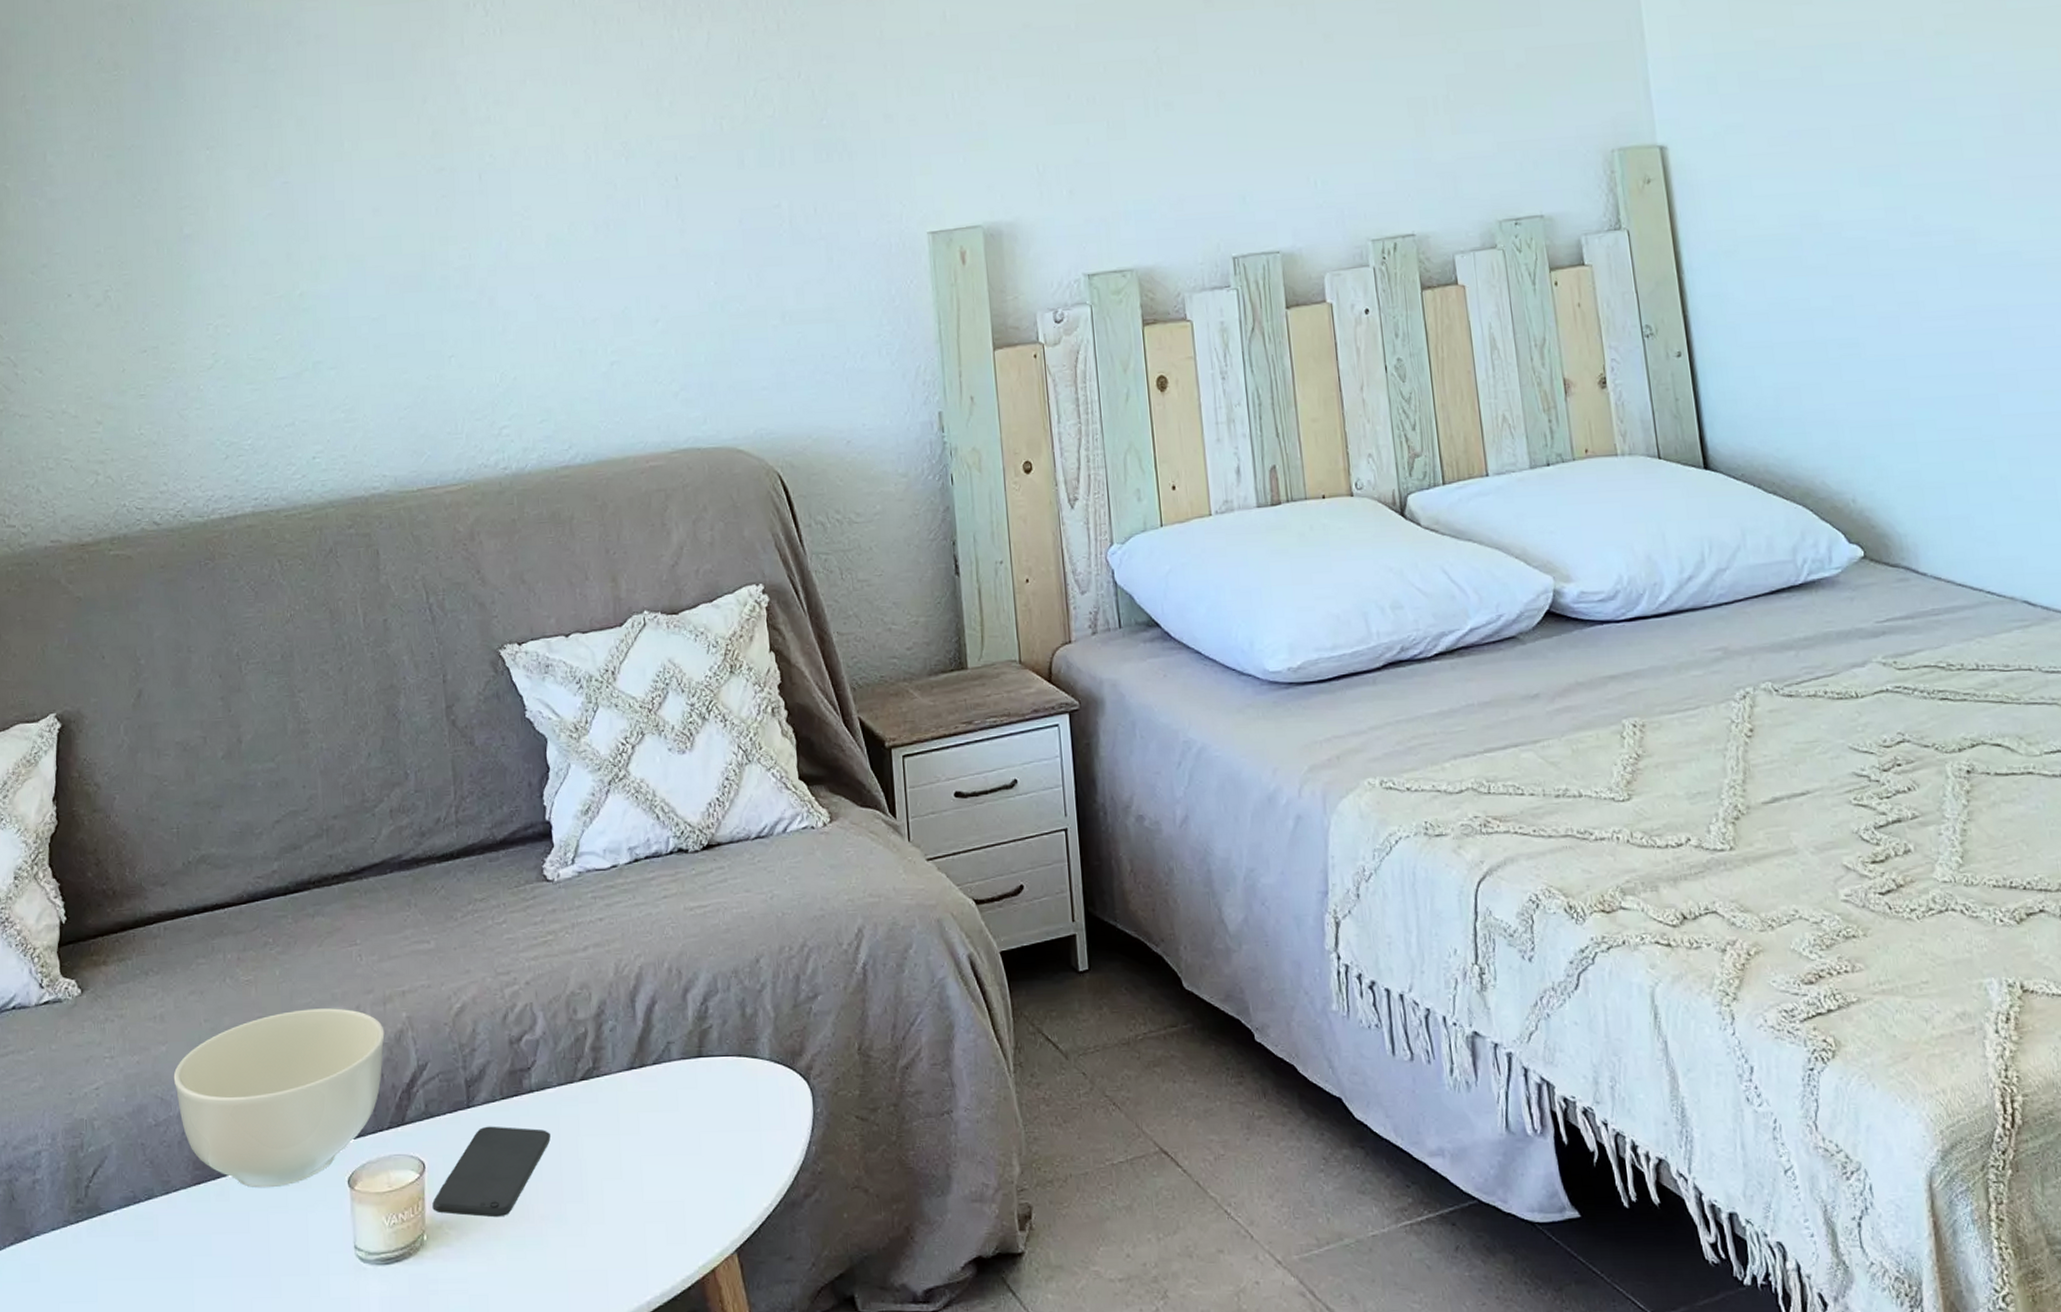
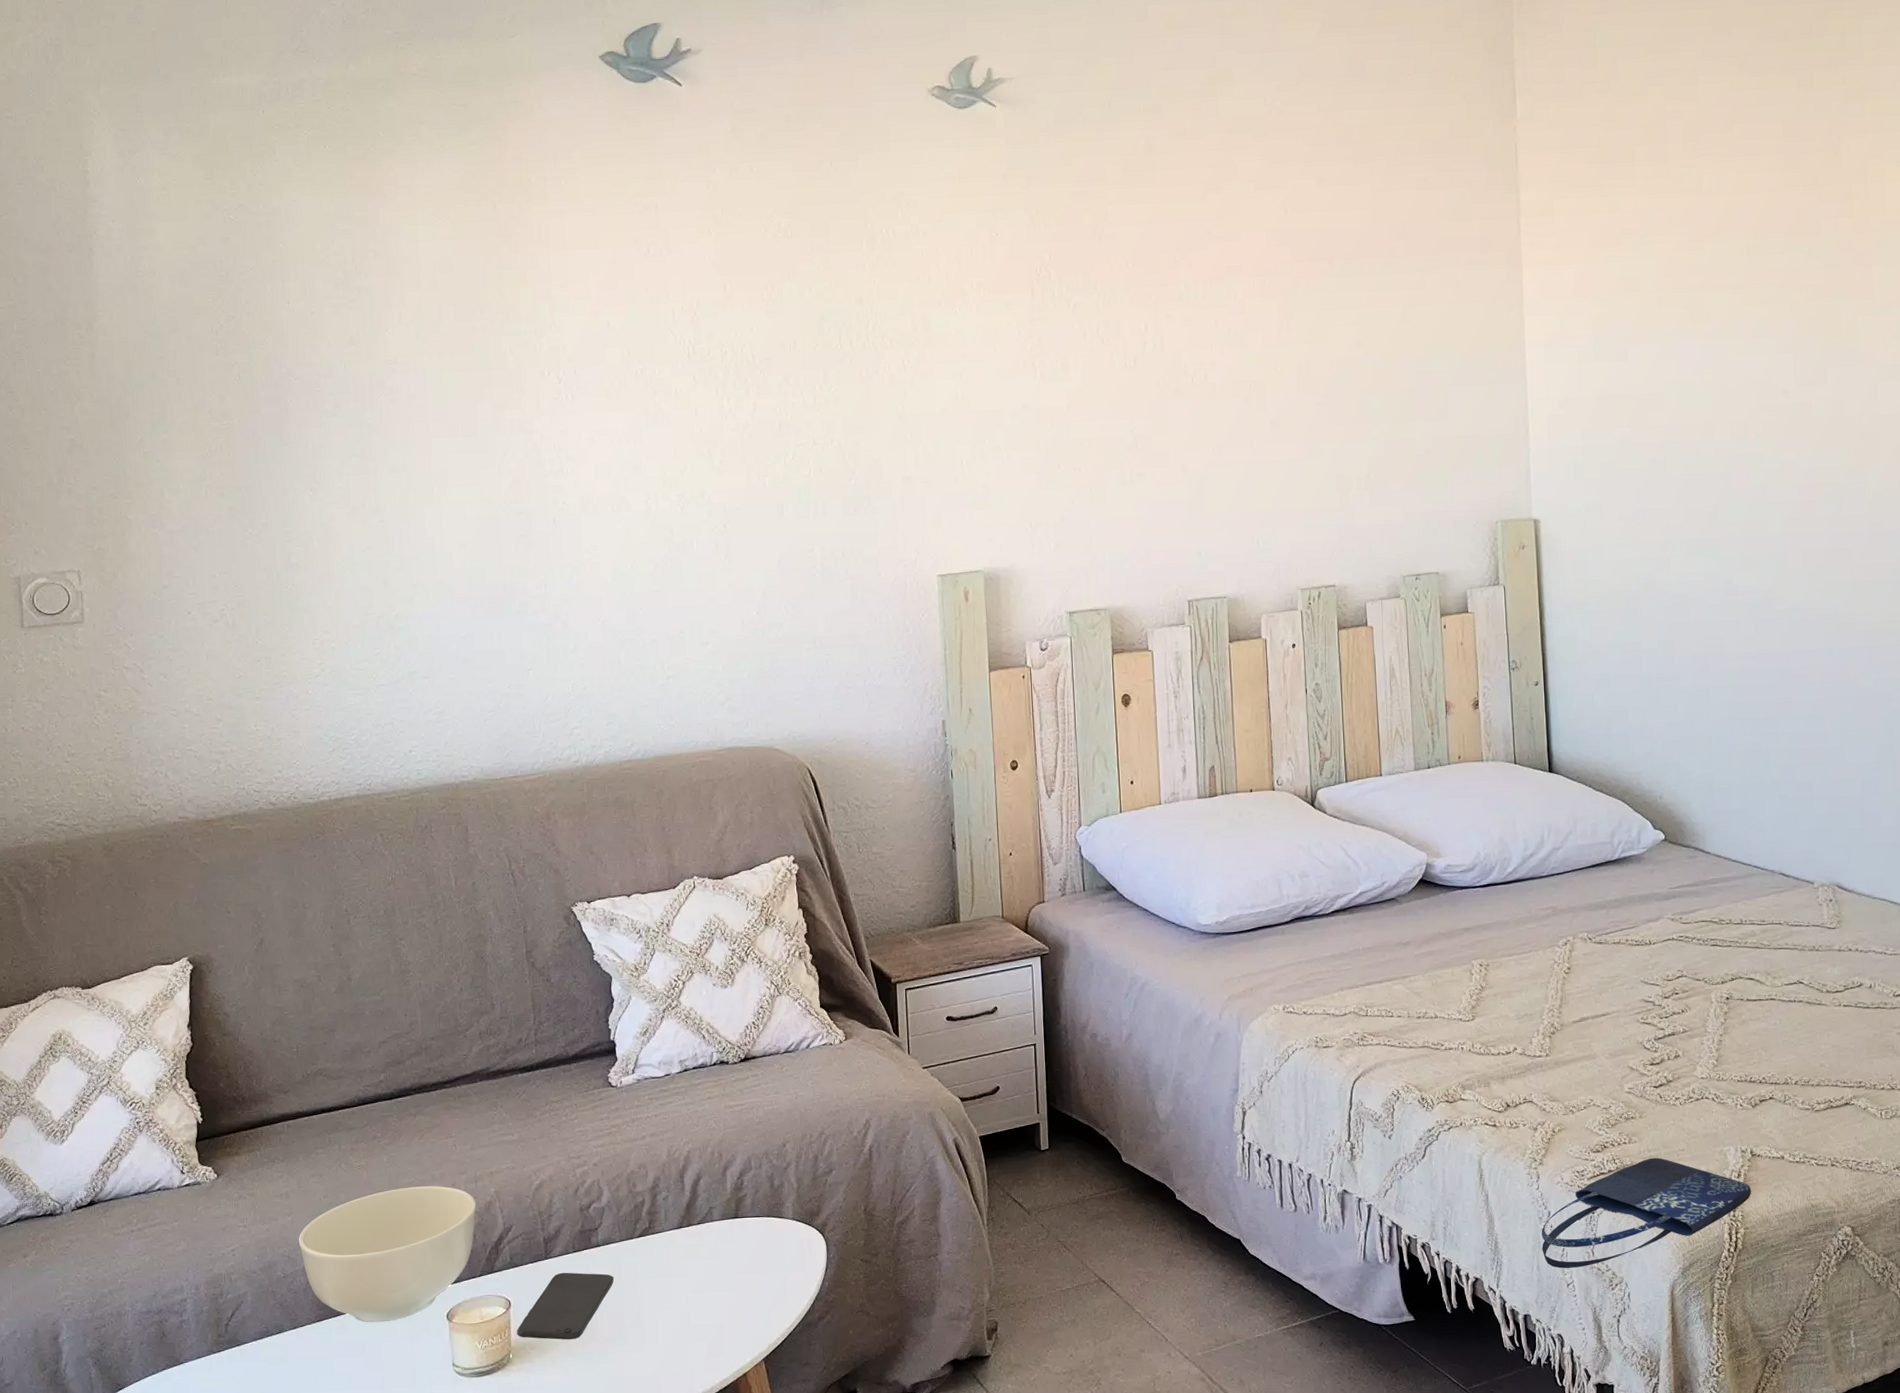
shopping bag: none [1743,992,2028,1149] -> present [1541,1157,1751,1269]

